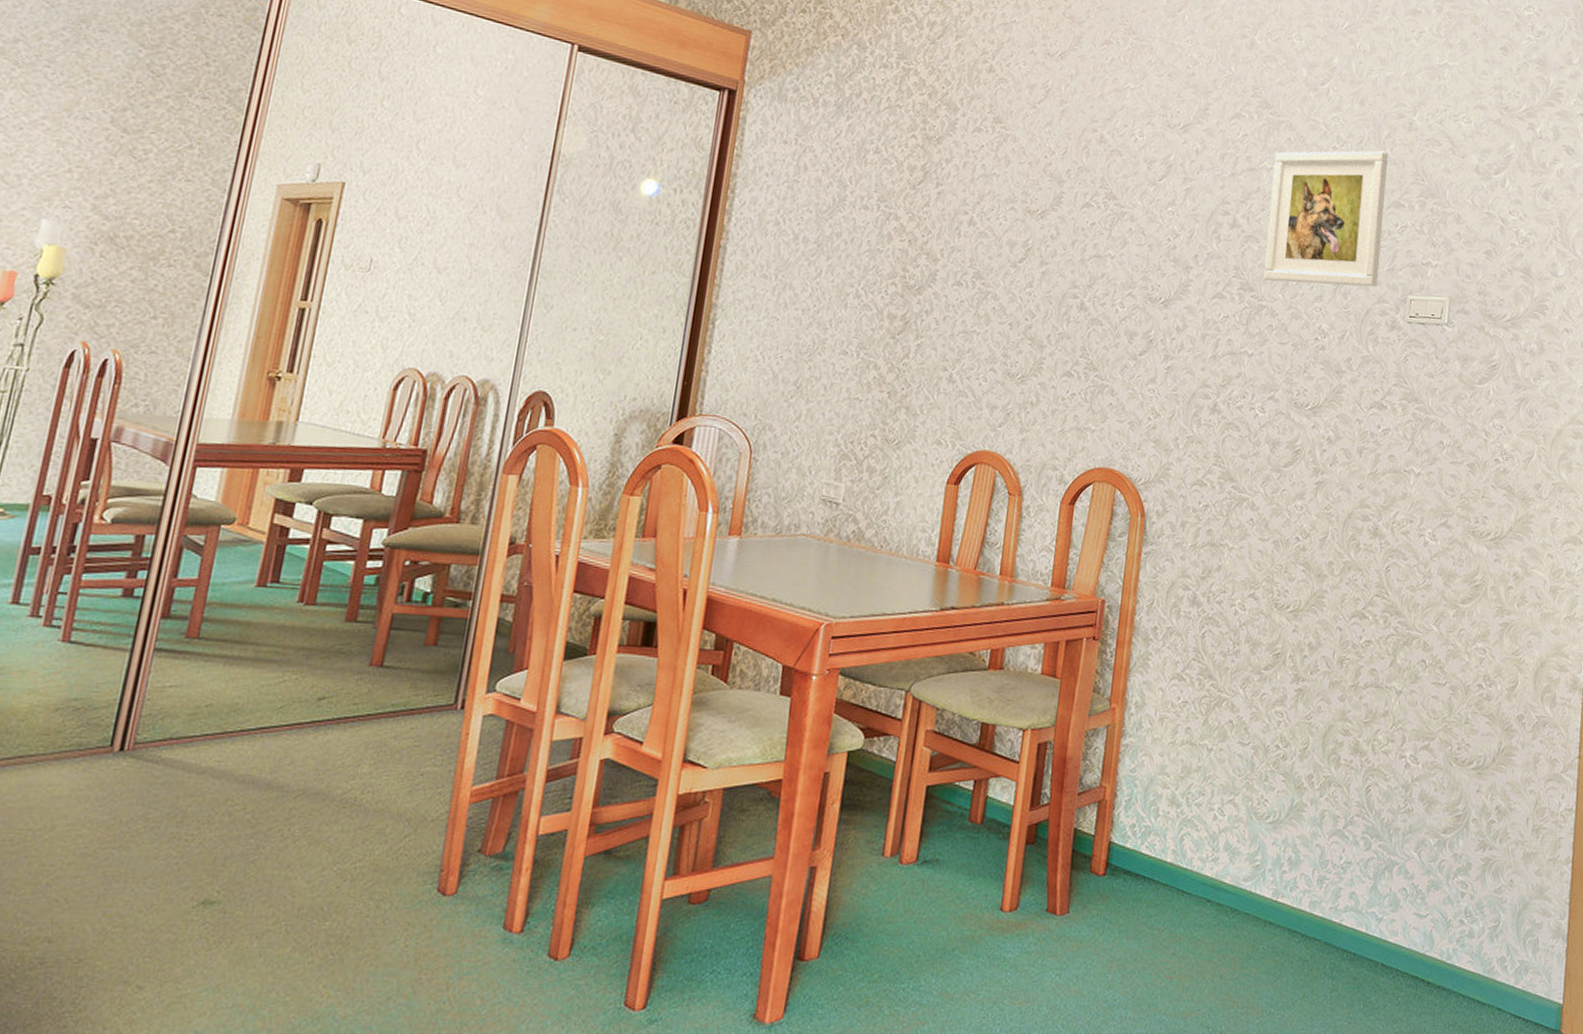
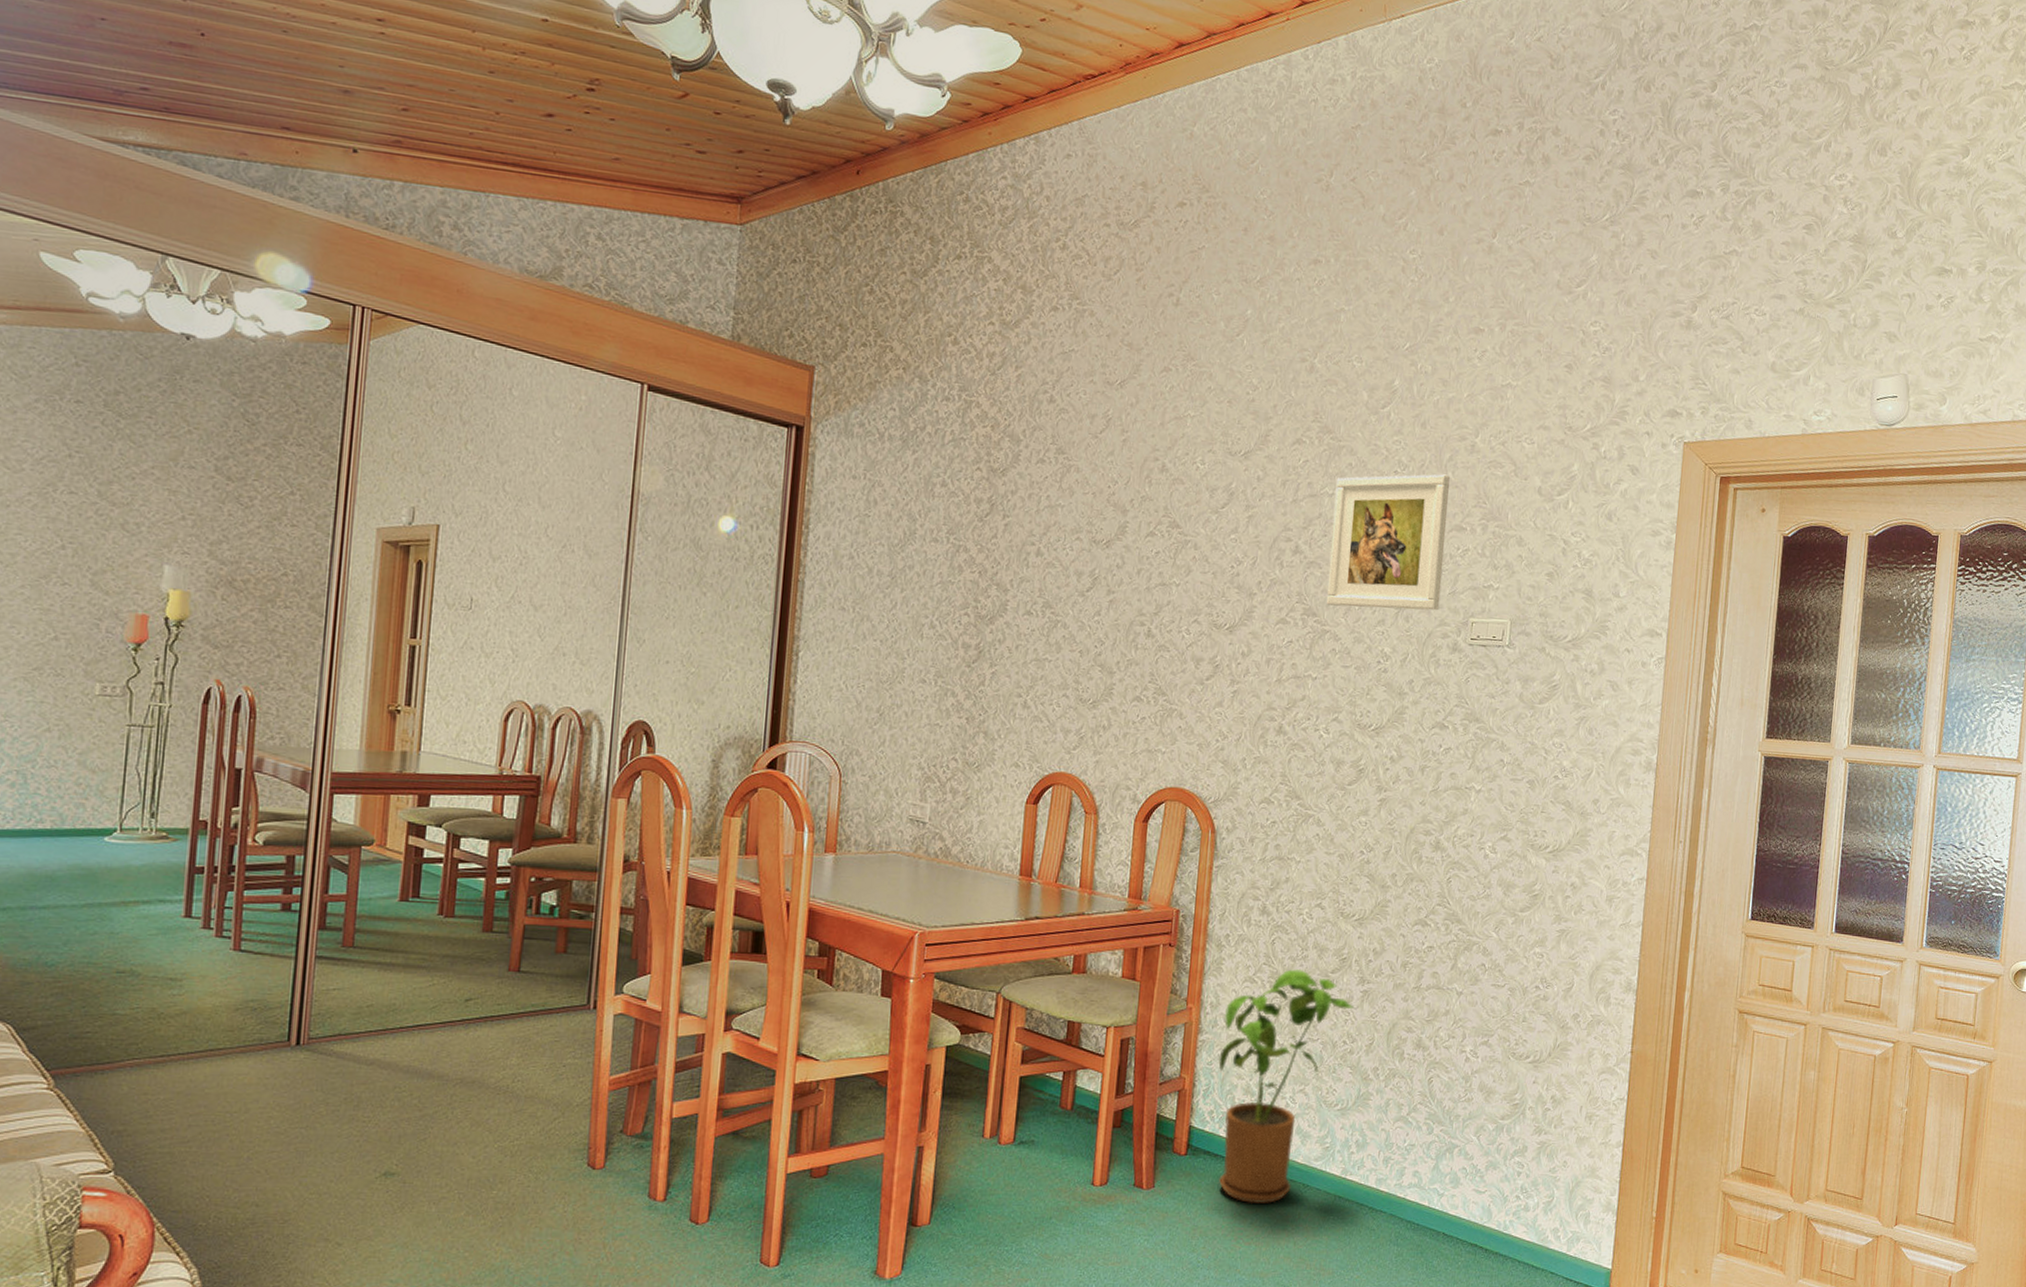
house plant: none [1139,665,1290,932] -> present [1218,969,1356,1204]

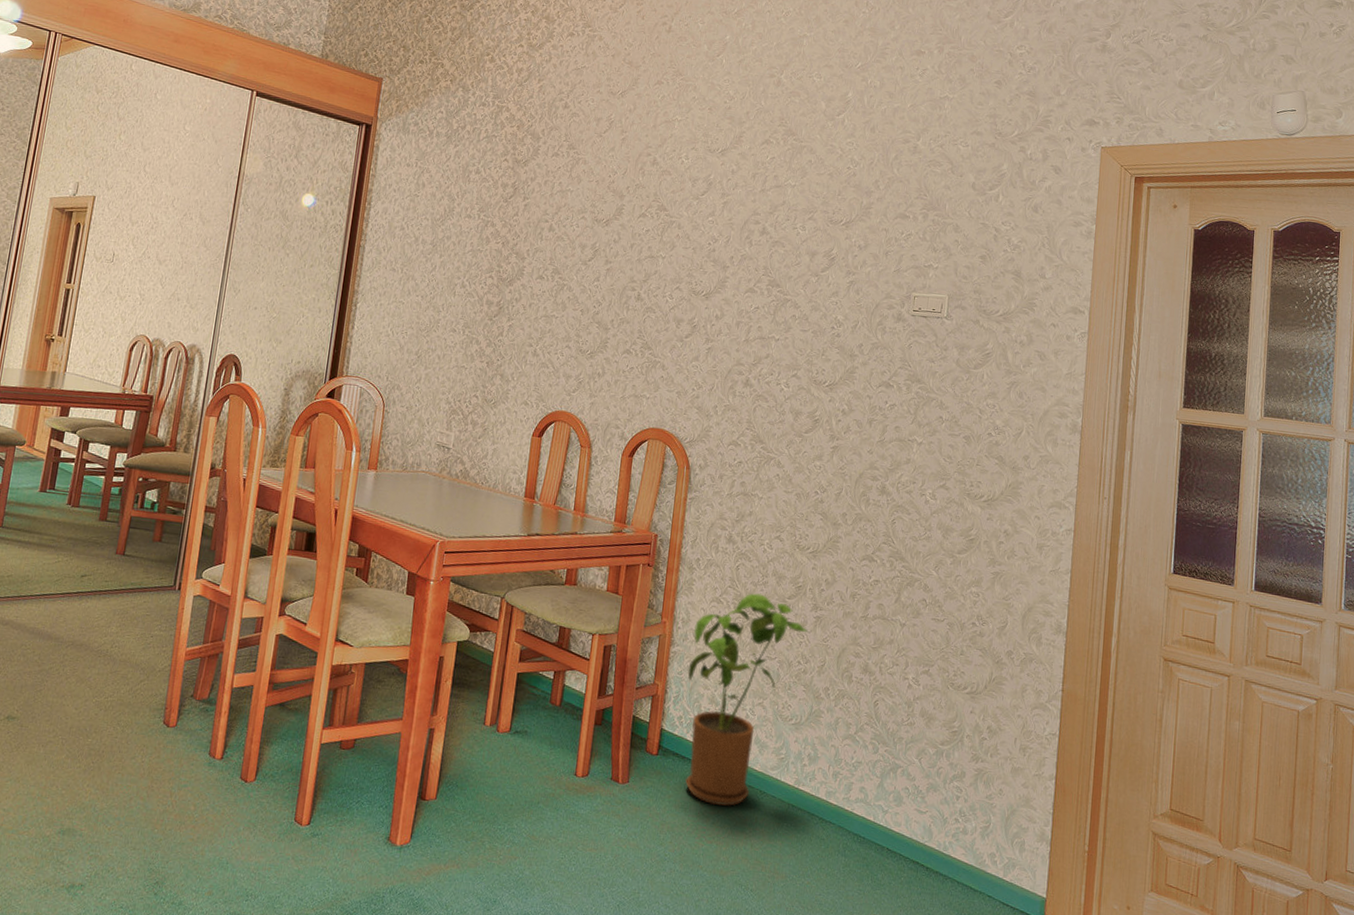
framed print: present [1327,474,1450,611] -> none [789,170,895,286]

